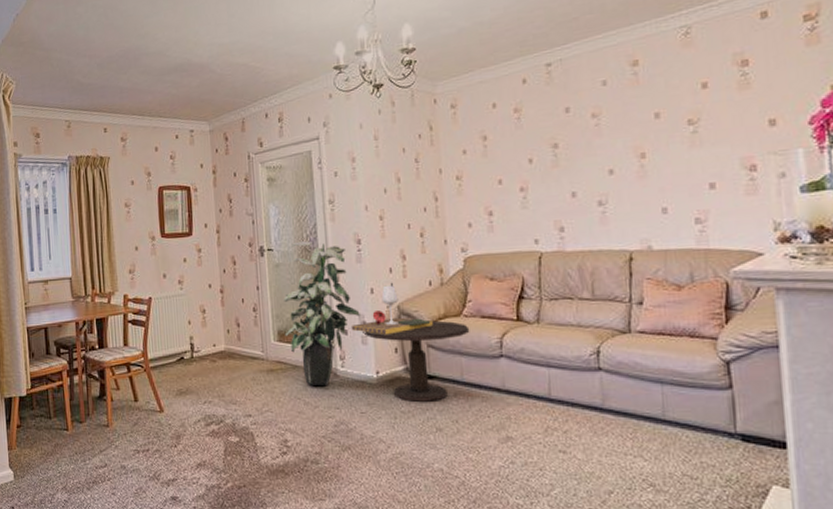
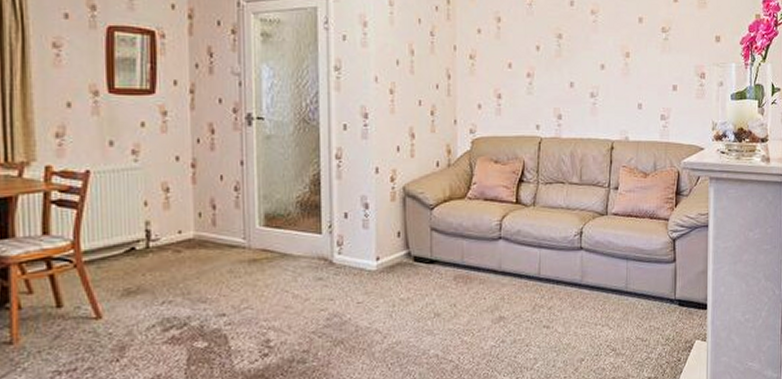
indoor plant: present [283,241,360,387] -> none [273,111,362,276]
cocktail glass: present [352,282,433,336] -> none [353,161,438,219]
side table: present [364,320,470,402] -> none [366,202,473,288]

